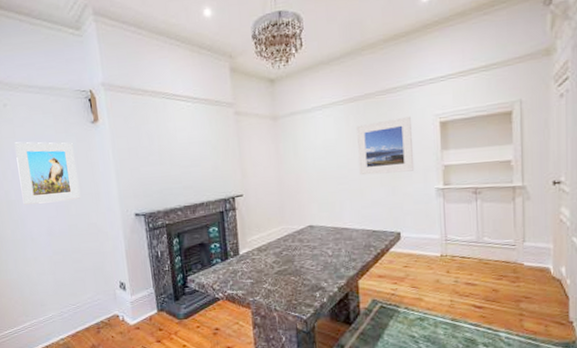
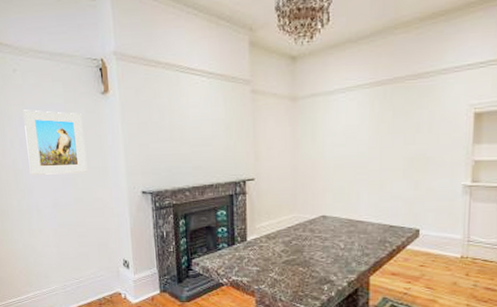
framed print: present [357,116,415,176] -> none [381,105,442,166]

